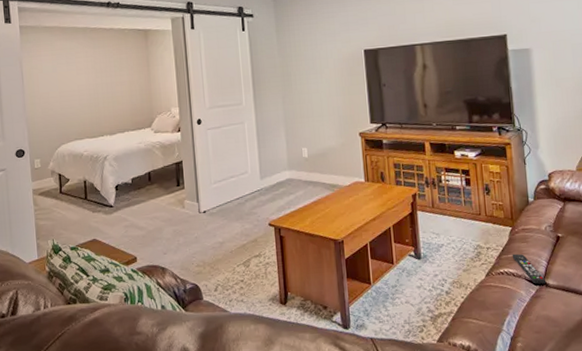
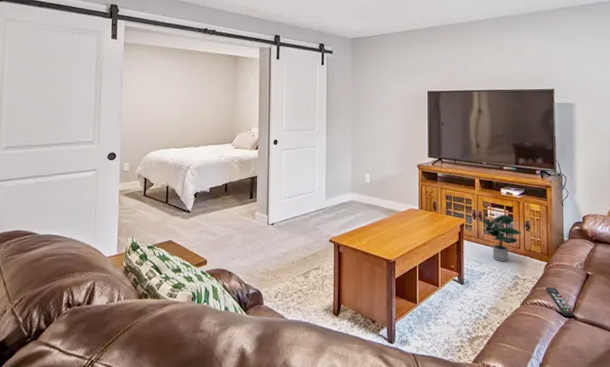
potted plant: none [434,178,482,232] -> present [480,214,522,262]

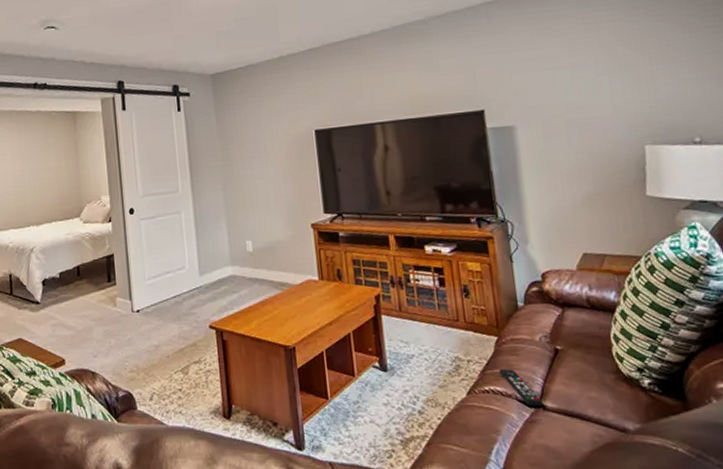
potted plant: present [480,214,522,262] -> none [401,278,459,340]

